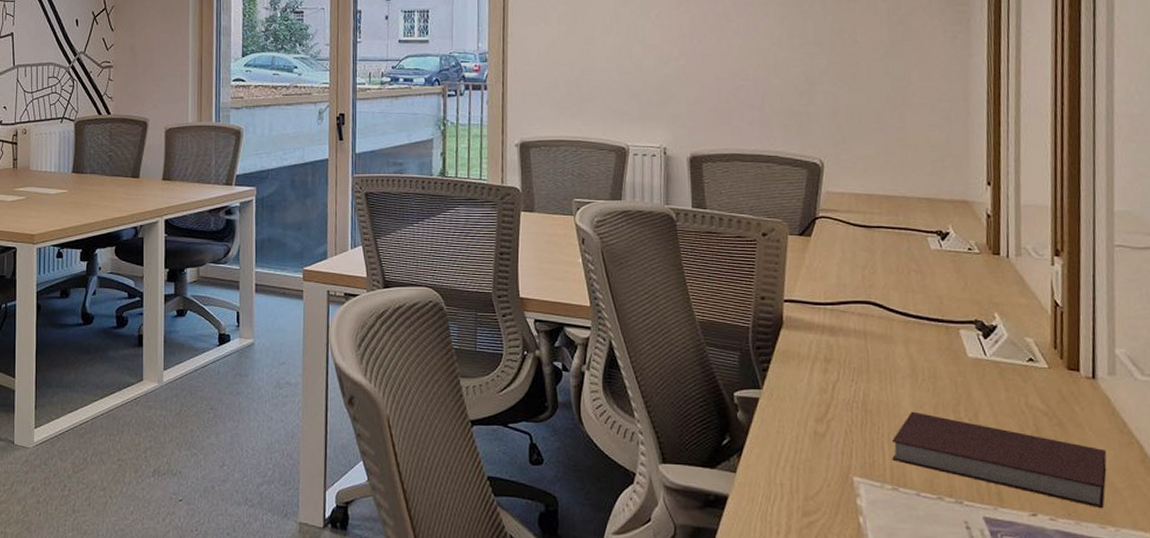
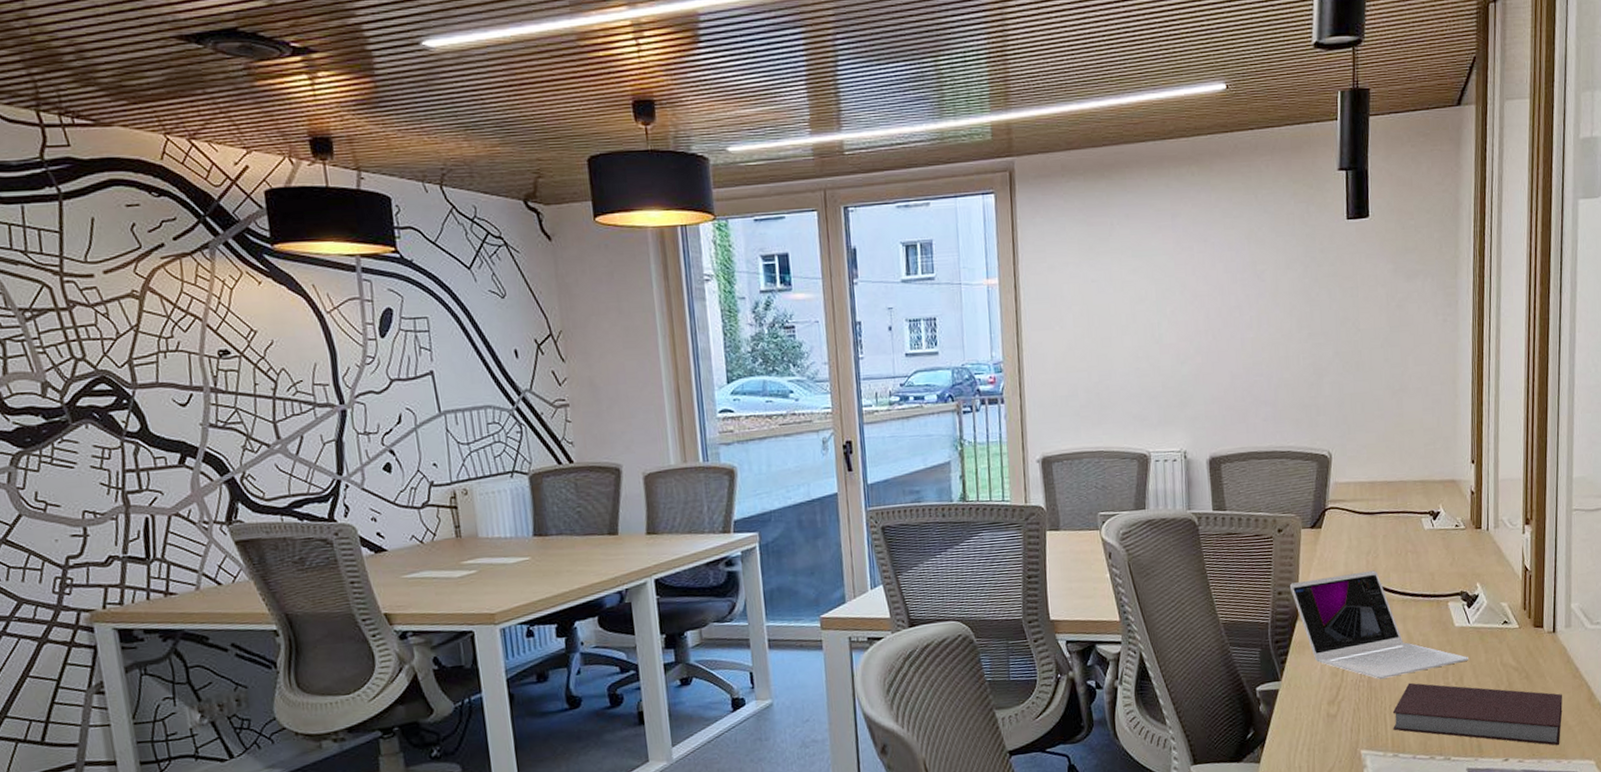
laptop: none [773,286,985,403] -> present [1289,570,1468,679]

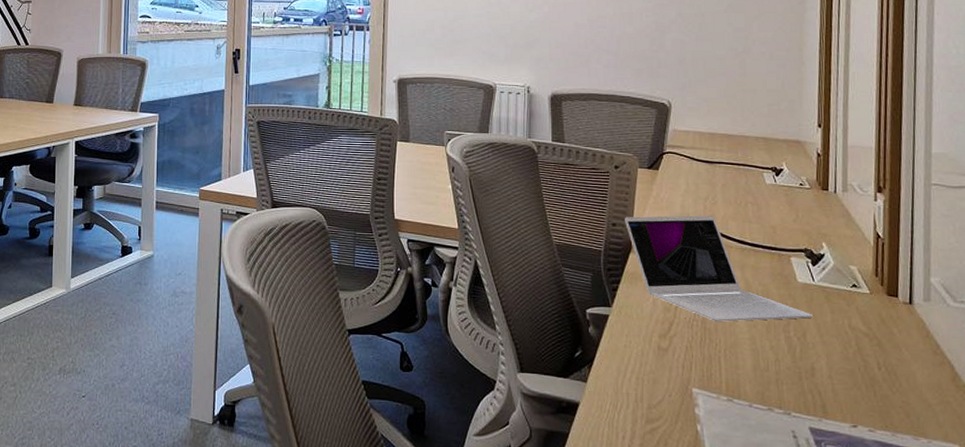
notebook: present [1392,682,1563,746] -> none [727,330,921,422]

